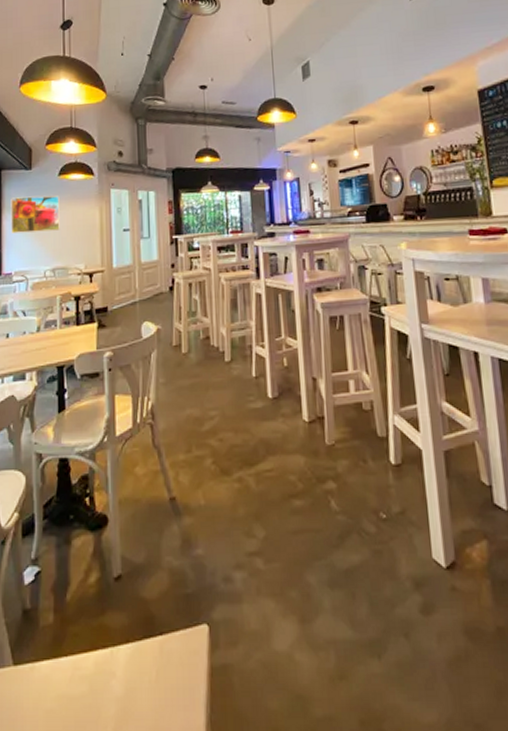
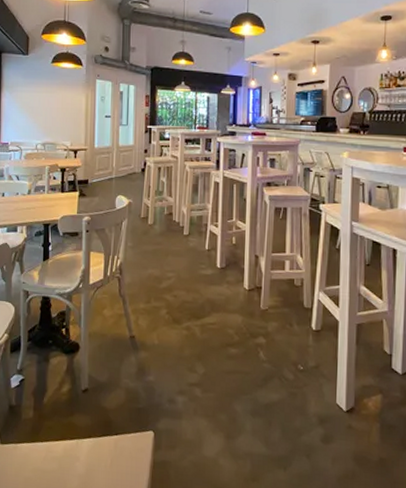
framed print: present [11,195,60,234] -> none [8,78,52,111]

